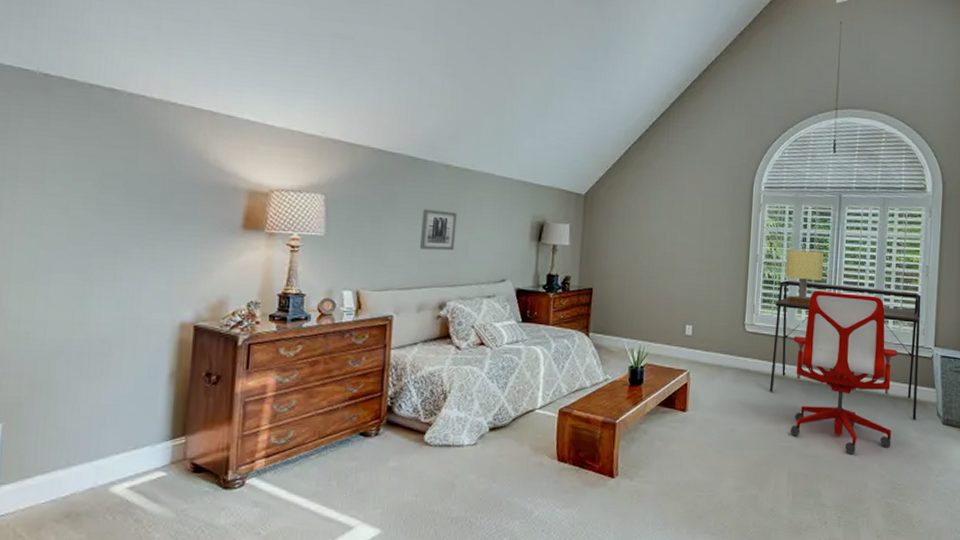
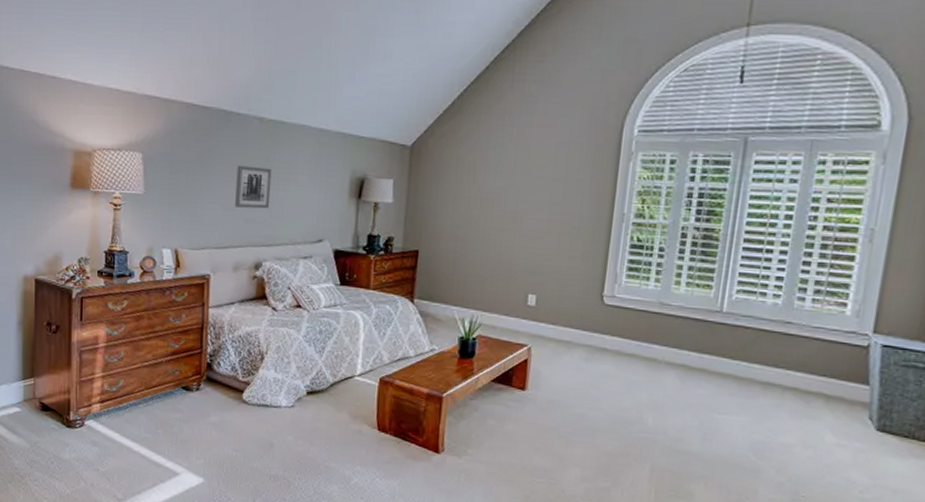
desk: present [769,280,921,419] -> none [631,245,859,421]
table lamp: present [784,249,824,306] -> none [659,207,717,276]
office chair: present [790,290,898,455] -> none [656,258,816,455]

